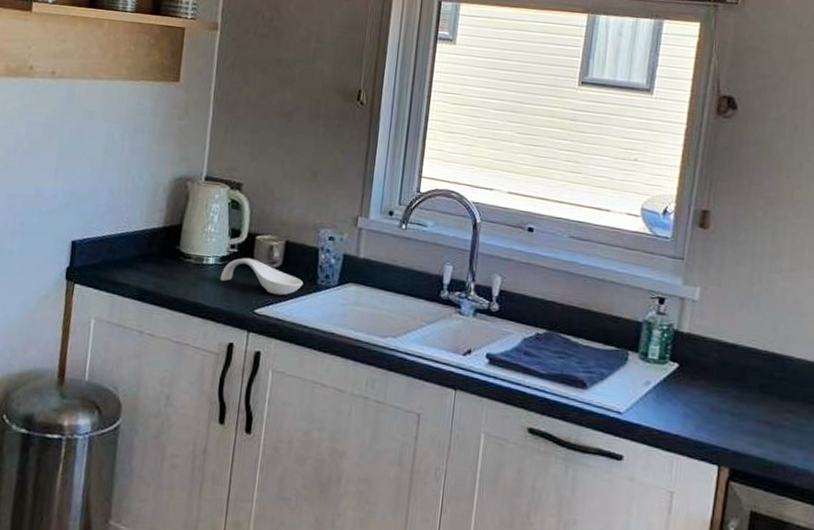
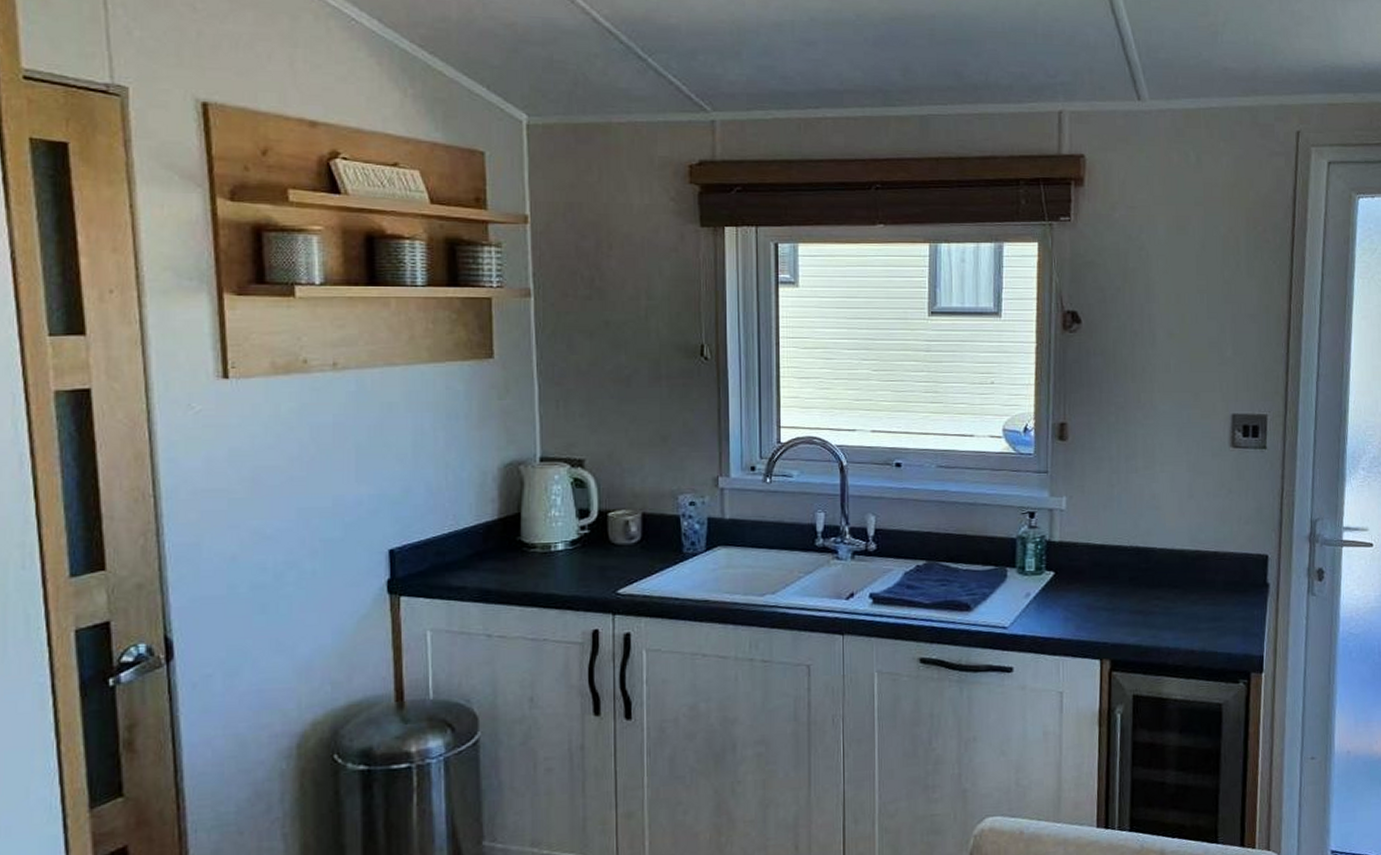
spoon rest: present [220,258,304,296] -> none [573,537,668,571]

